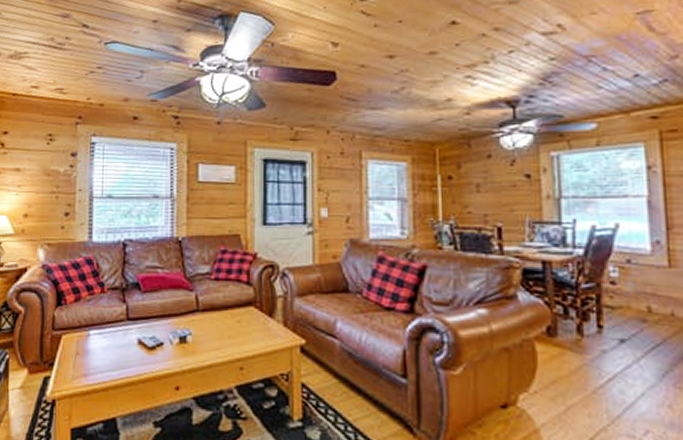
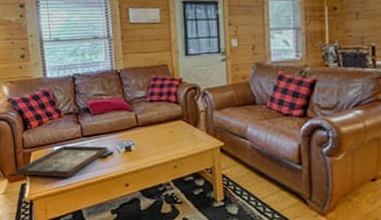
decorative tray: none [40,330,158,372] -> present [16,146,108,177]

